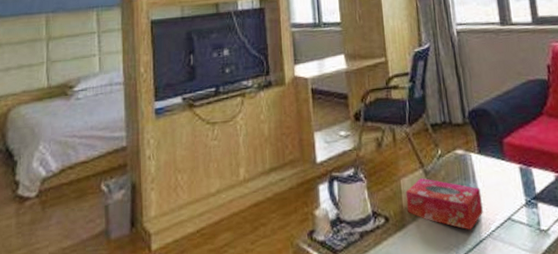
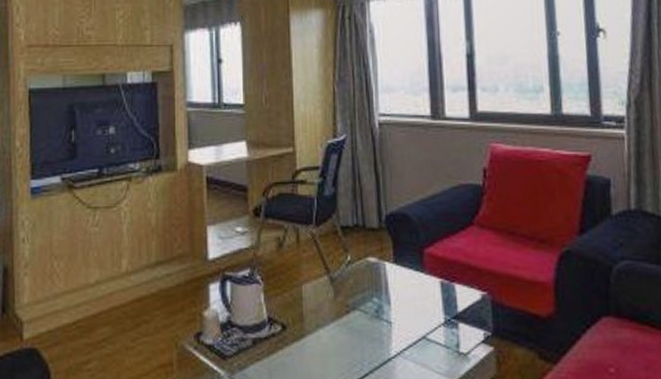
tissue box: present [405,178,483,230] -> none [307,285,394,346]

